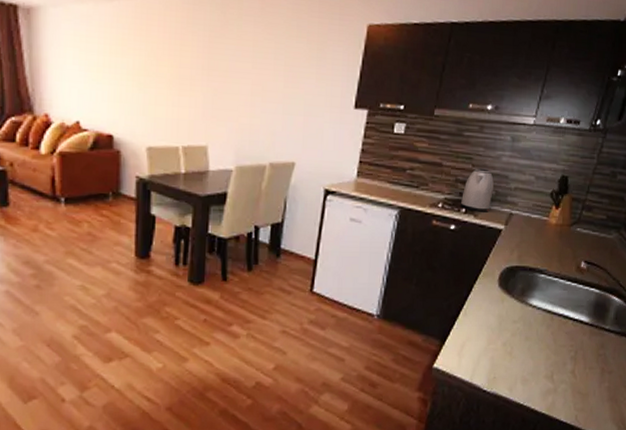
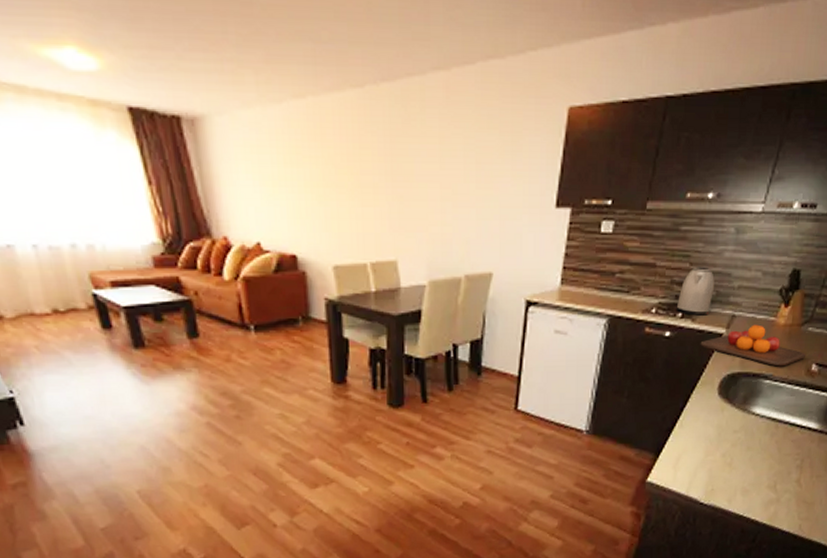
chopping board: none [482,223,576,263] -> present [700,324,806,367]

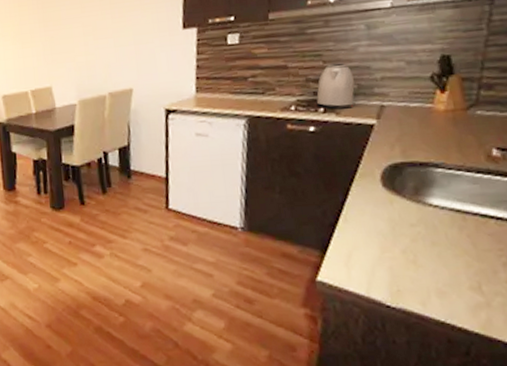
chopping board: present [700,324,806,367] -> none [350,112,482,154]

